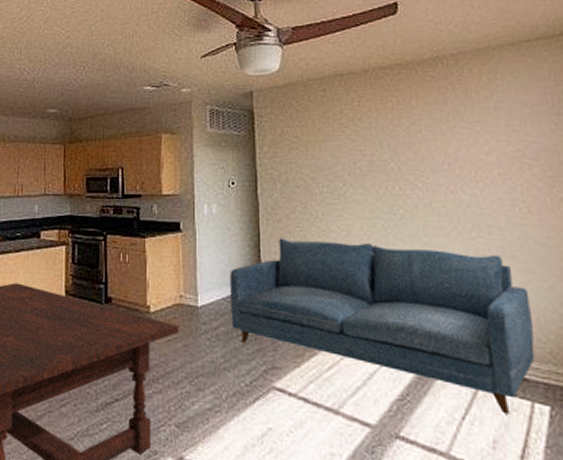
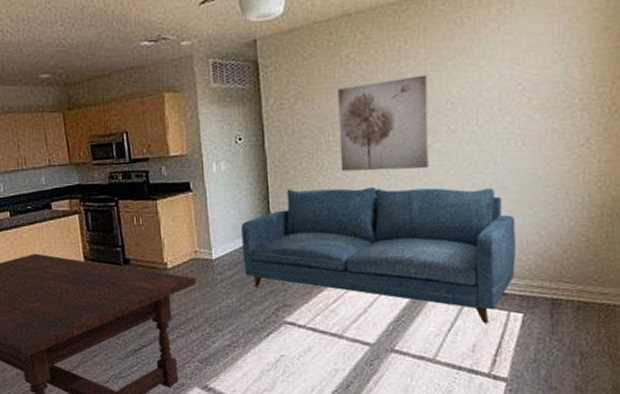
wall art: none [331,134,428,229] -> present [338,74,428,172]

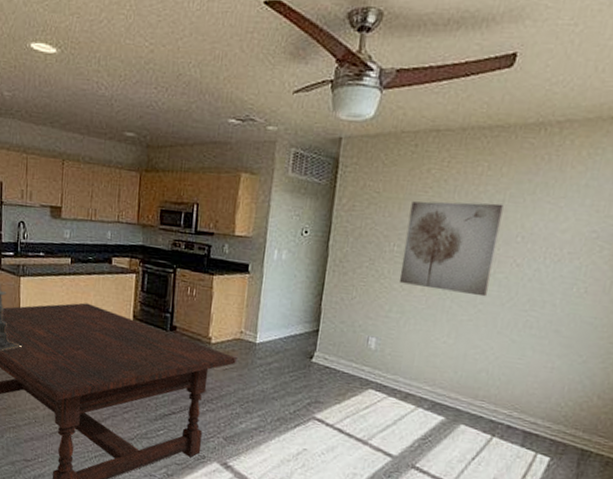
sofa: present [241,186,517,324] -> none [284,290,562,460]

